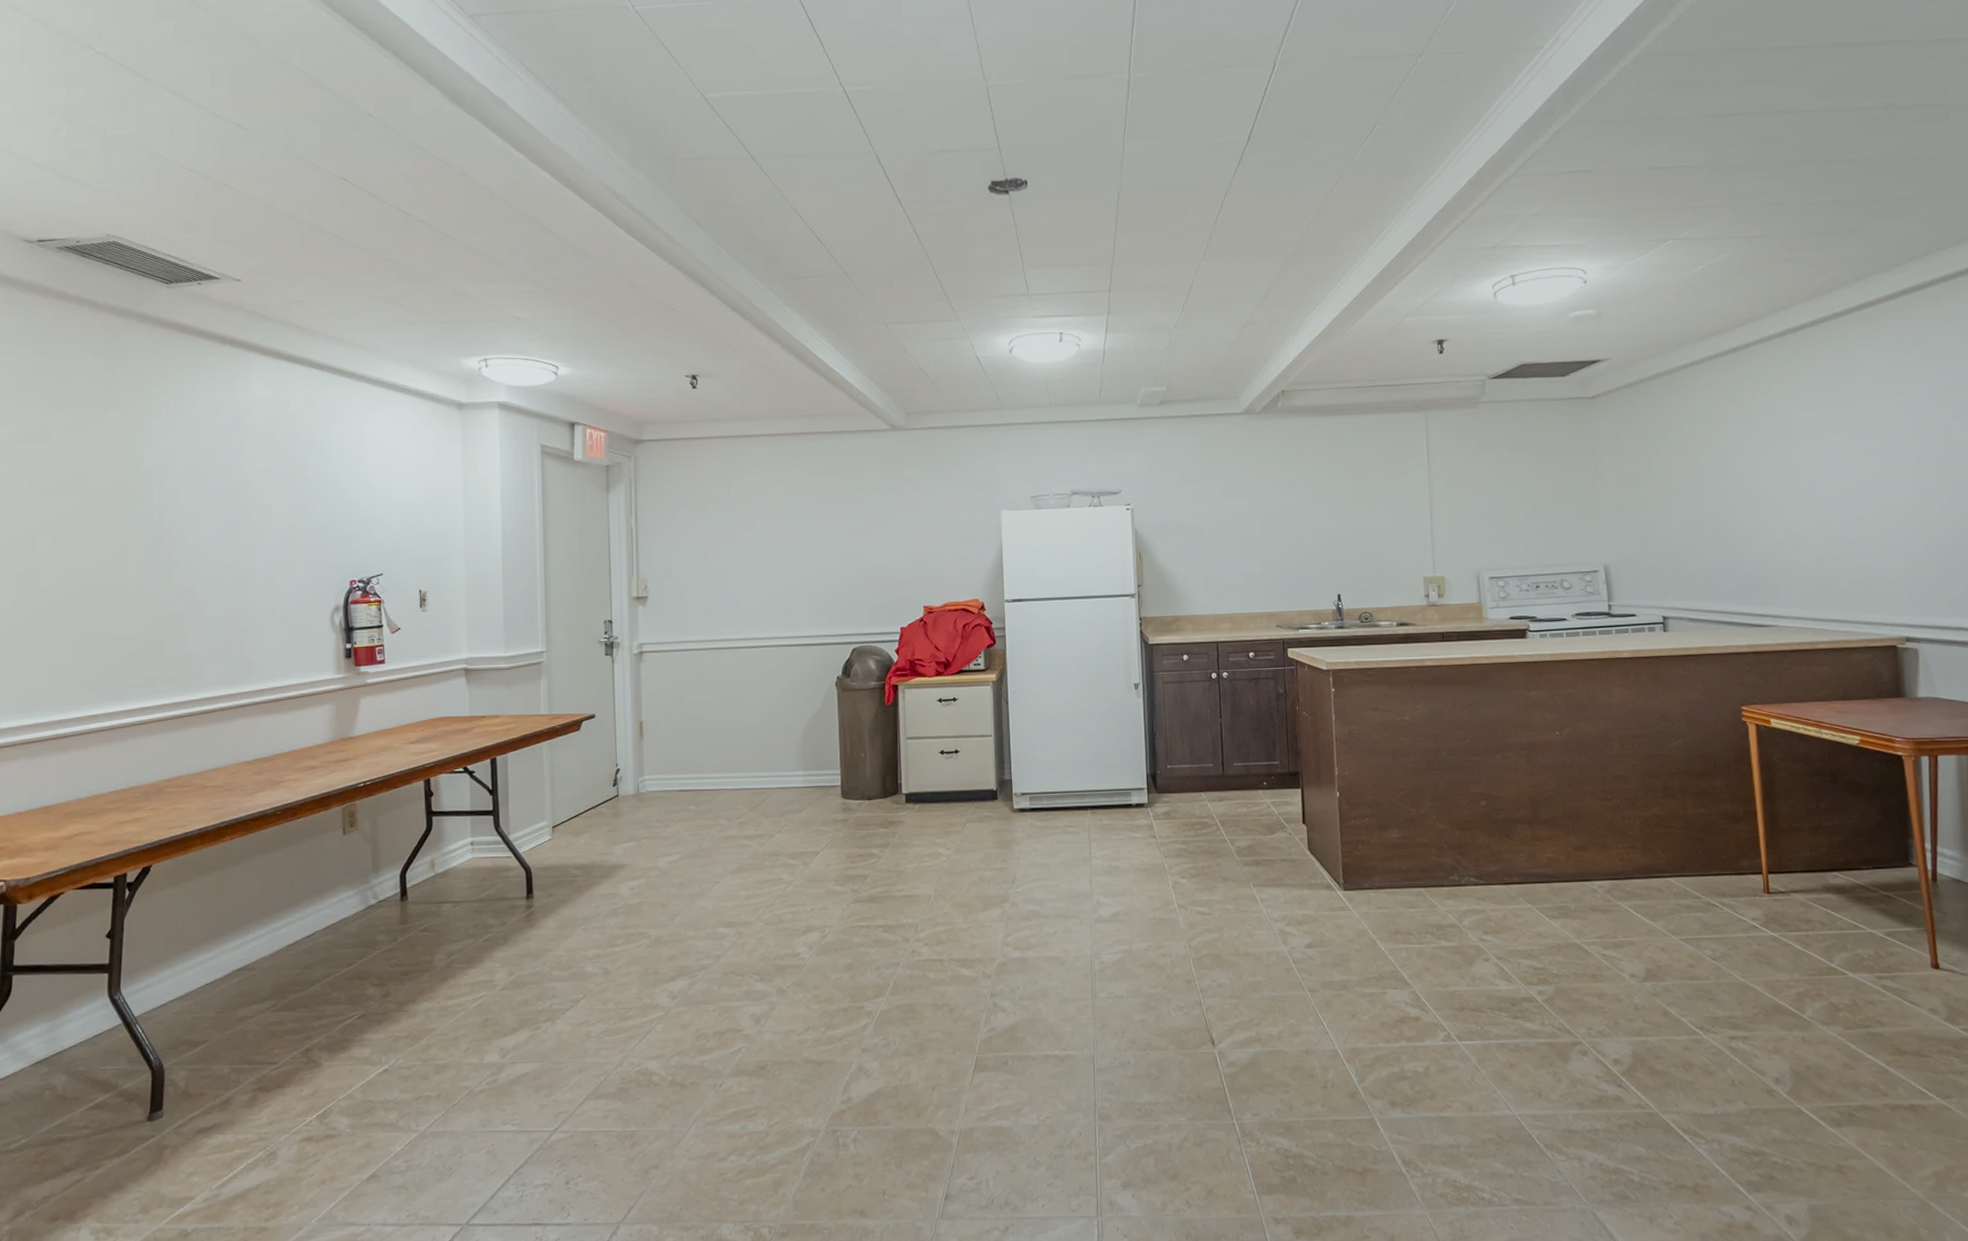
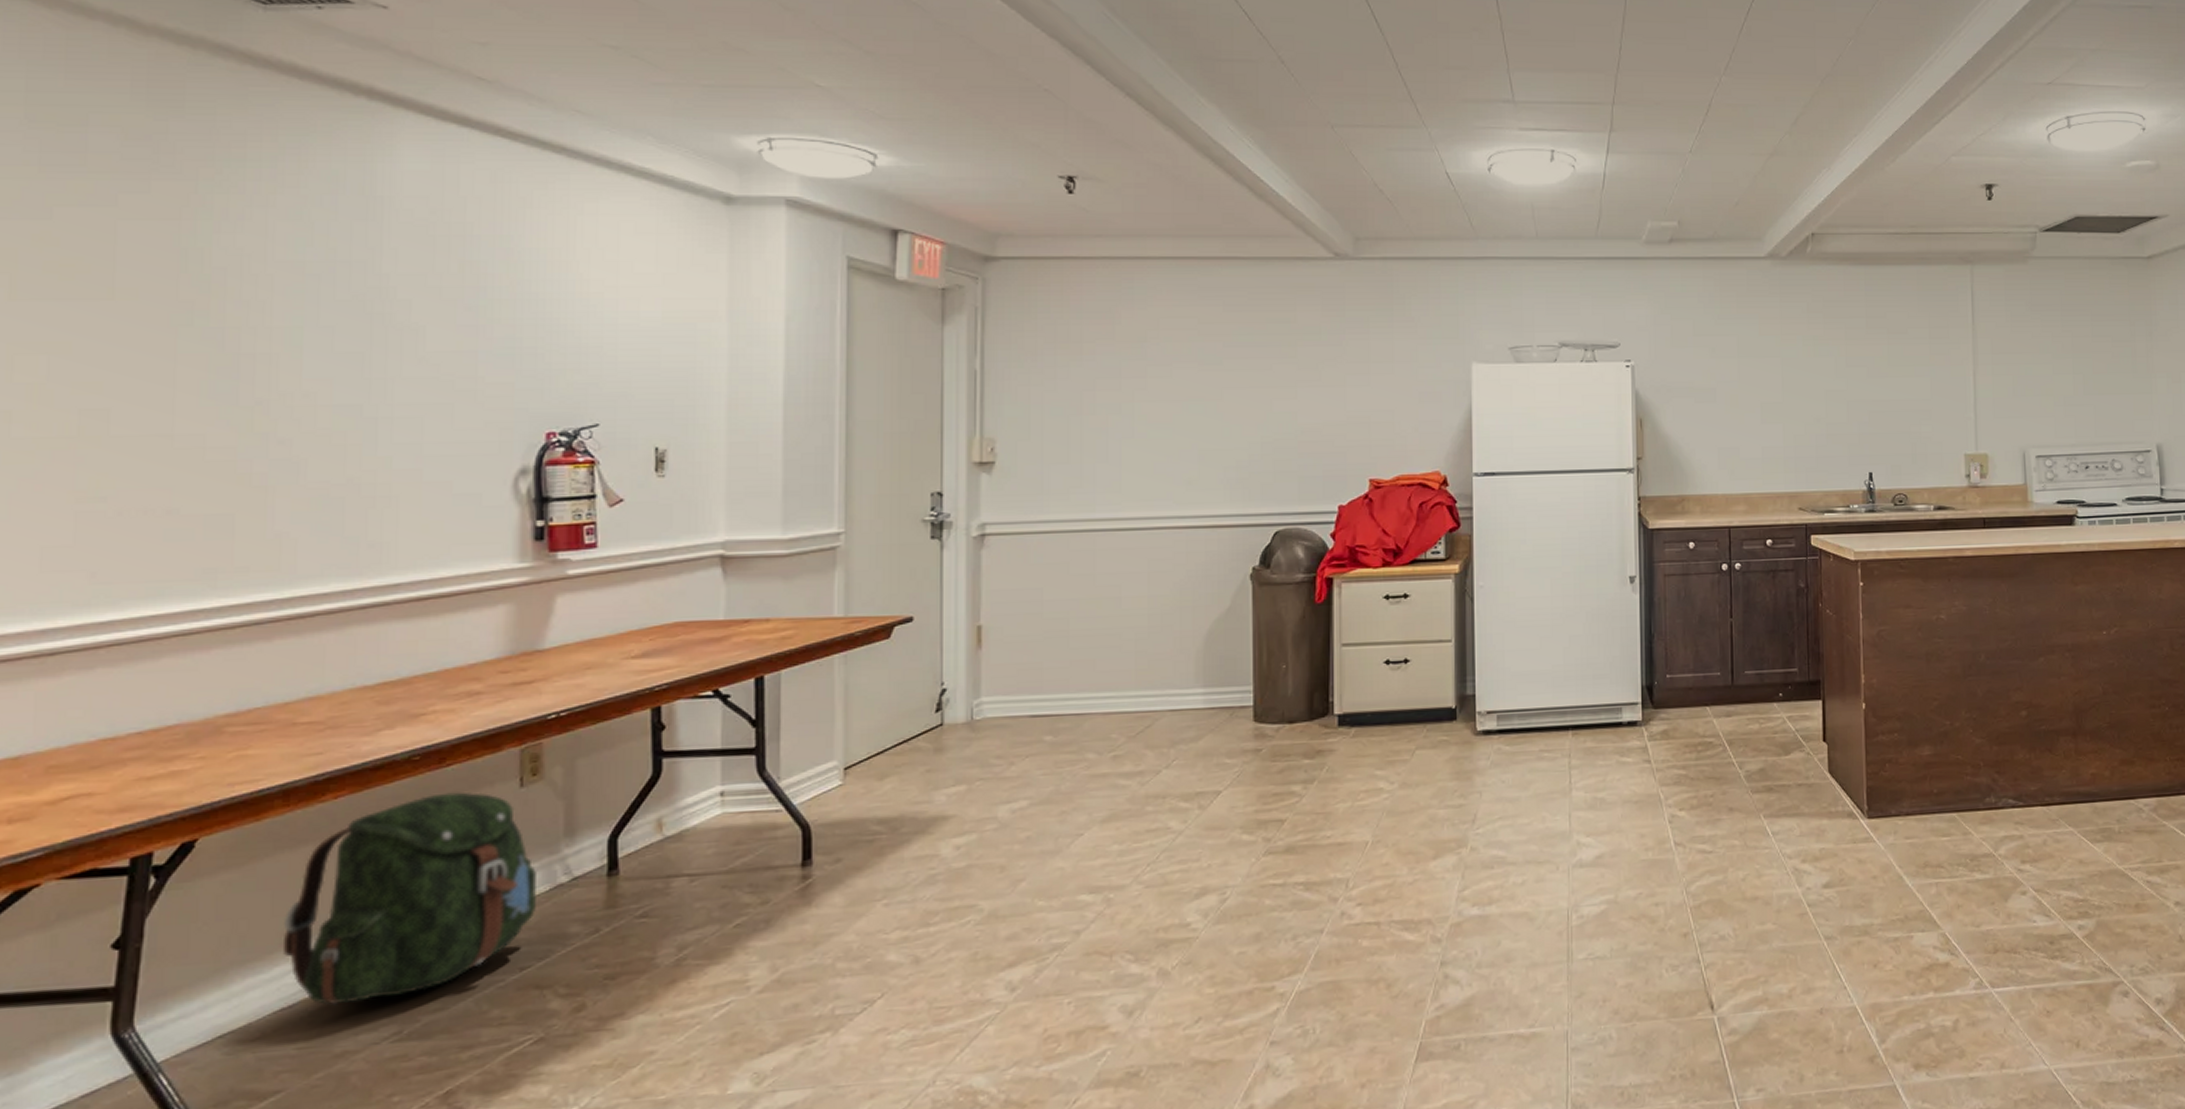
backpack: none [204,837,356,984] -> present [282,792,536,1006]

